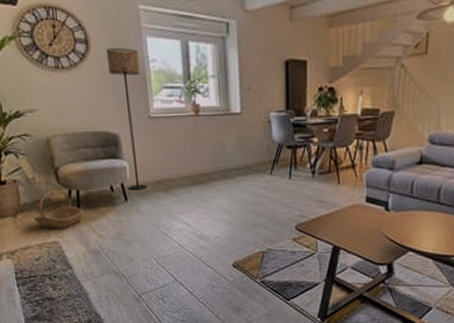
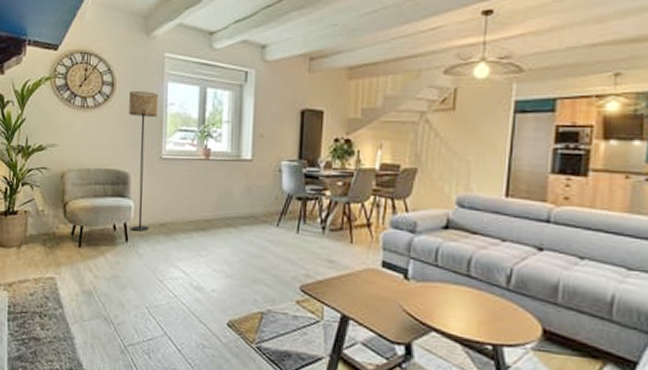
basket: present [34,190,84,229] -> none [36,224,84,265]

